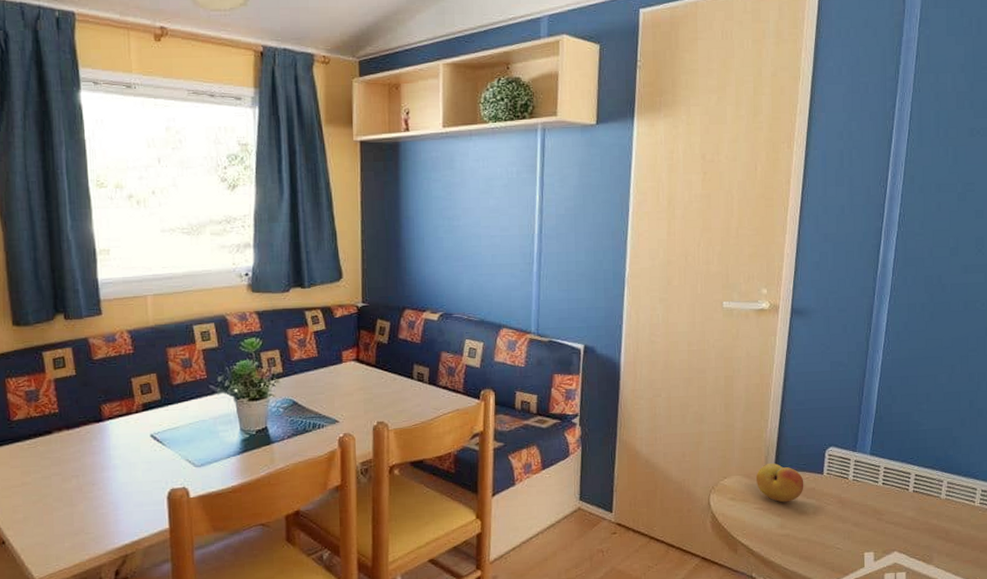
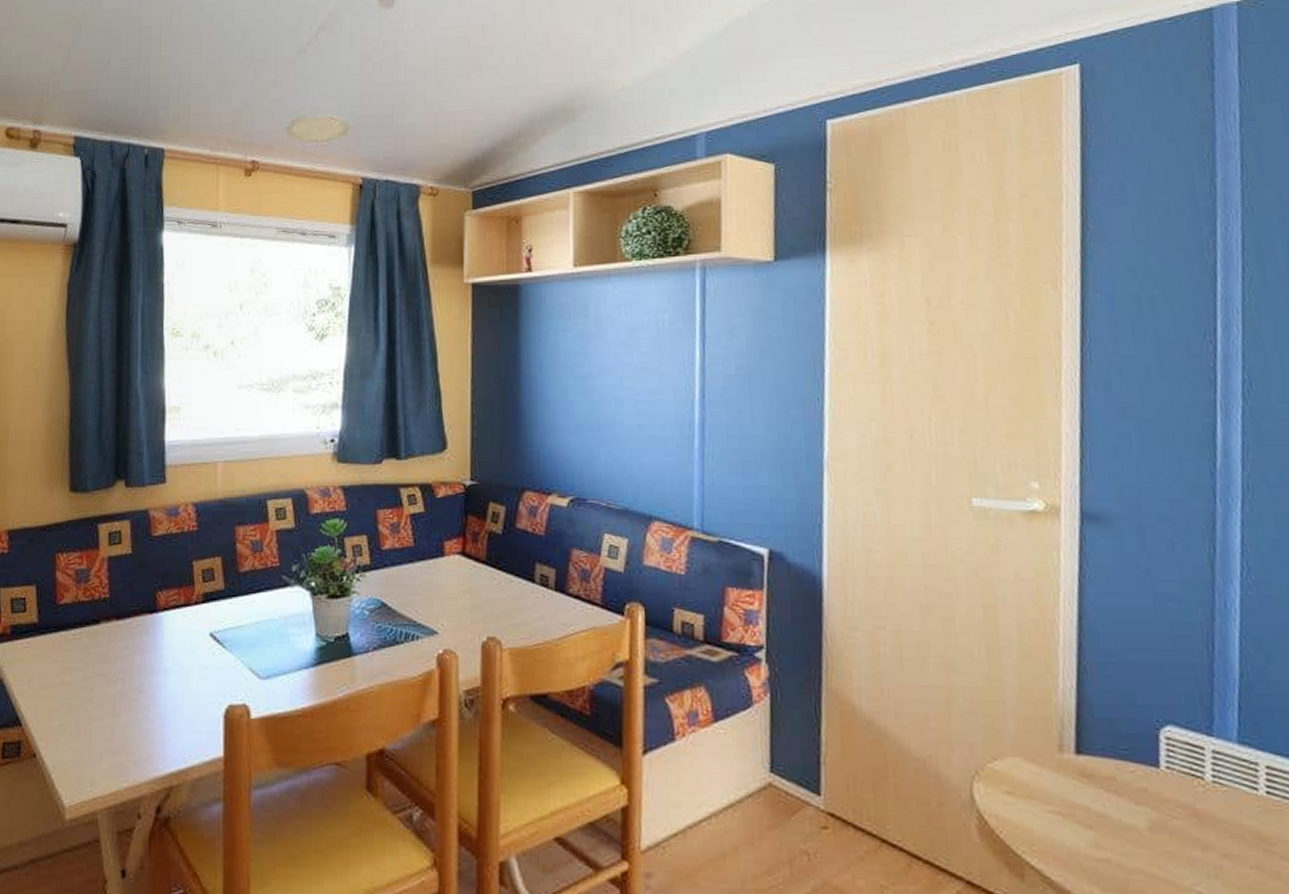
fruit: present [756,463,804,503] -> none [1046,743,1129,807]

